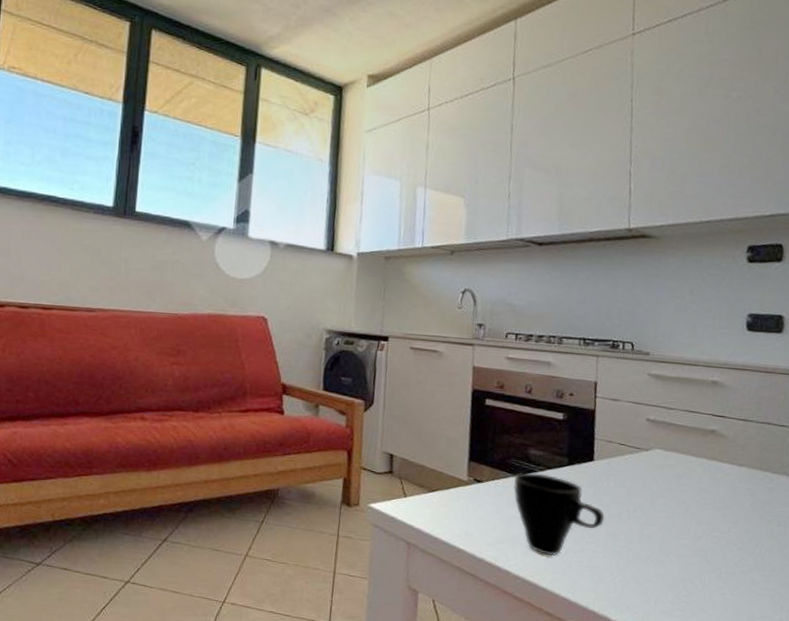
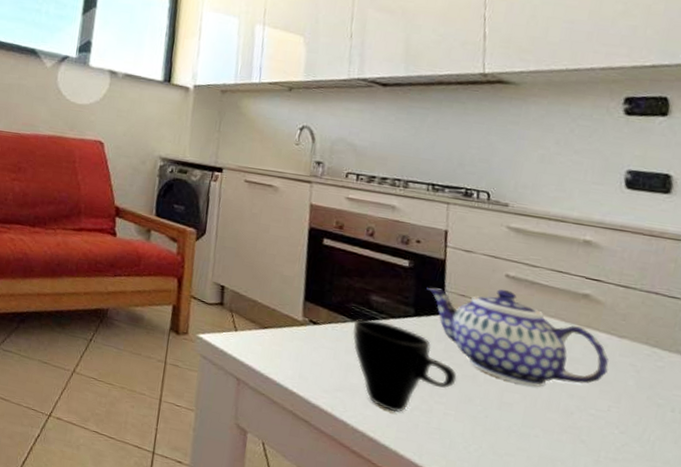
teapot: none [578,432,730,518] -> present [426,287,609,387]

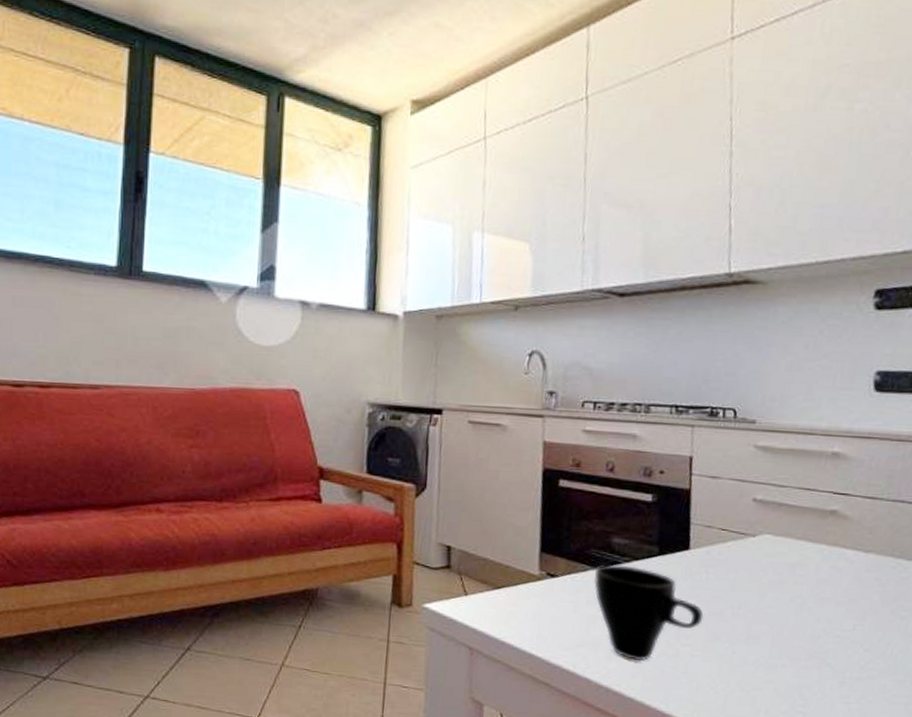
teapot: present [426,287,609,387] -> none [671,514,855,615]

